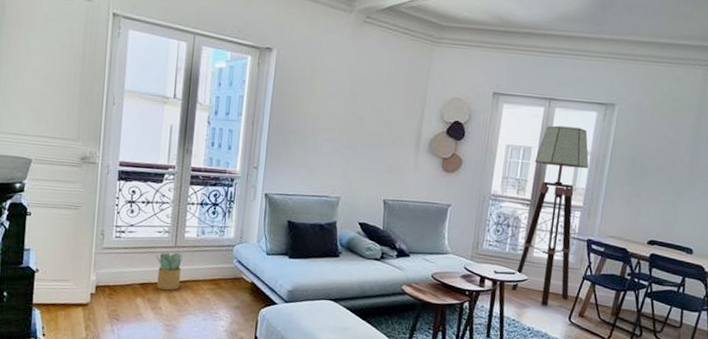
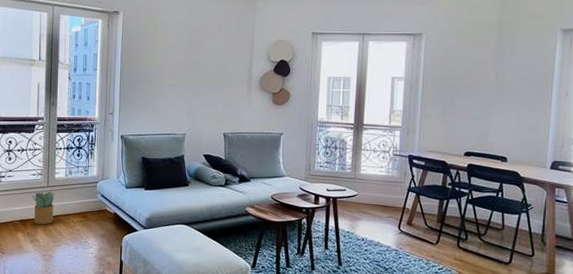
floor lamp: present [511,125,589,306] -> none [343,57,404,217]

